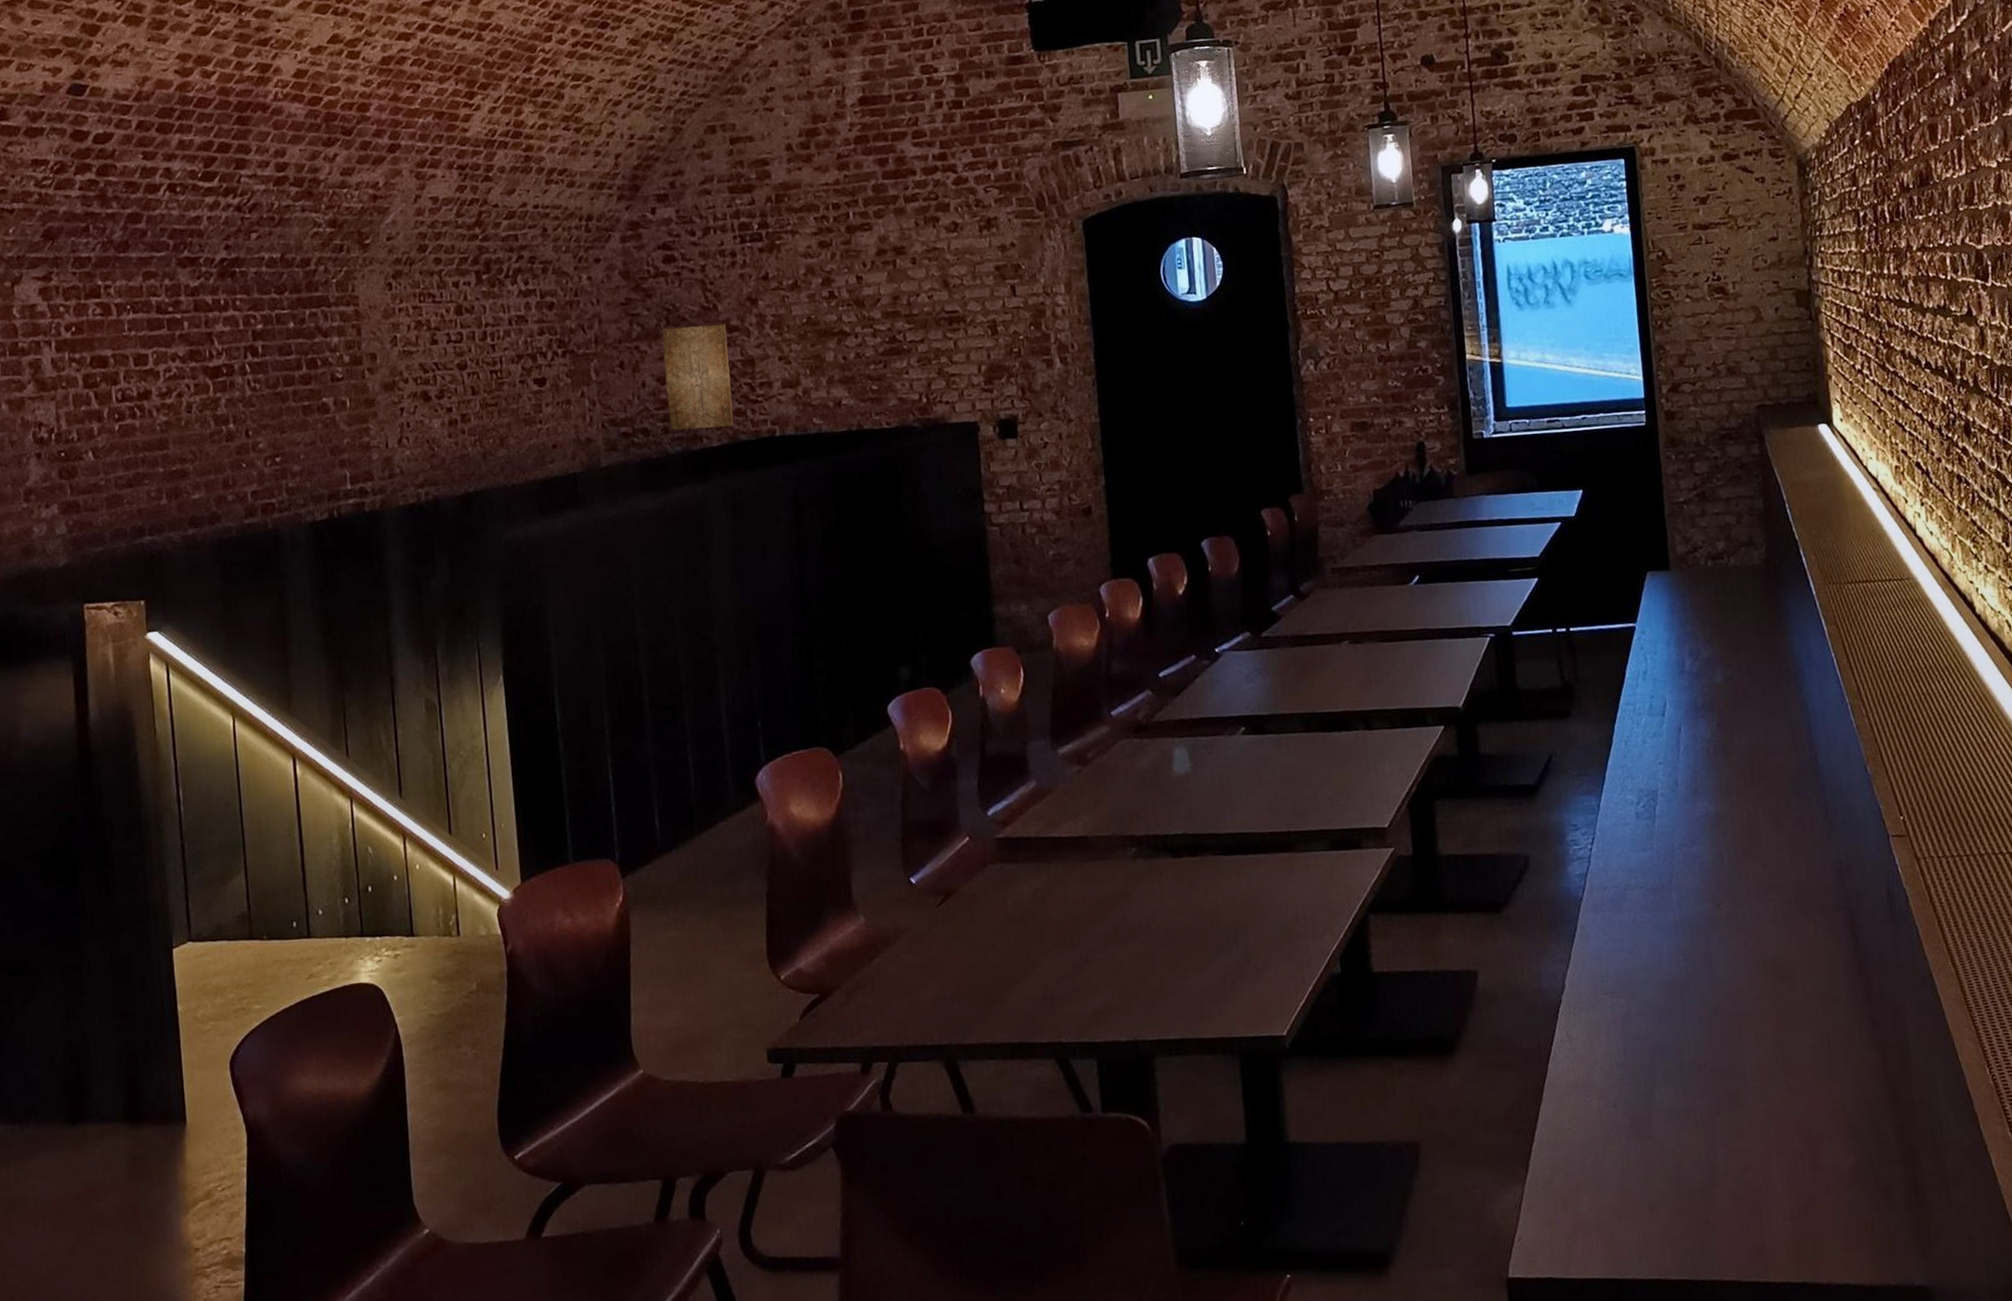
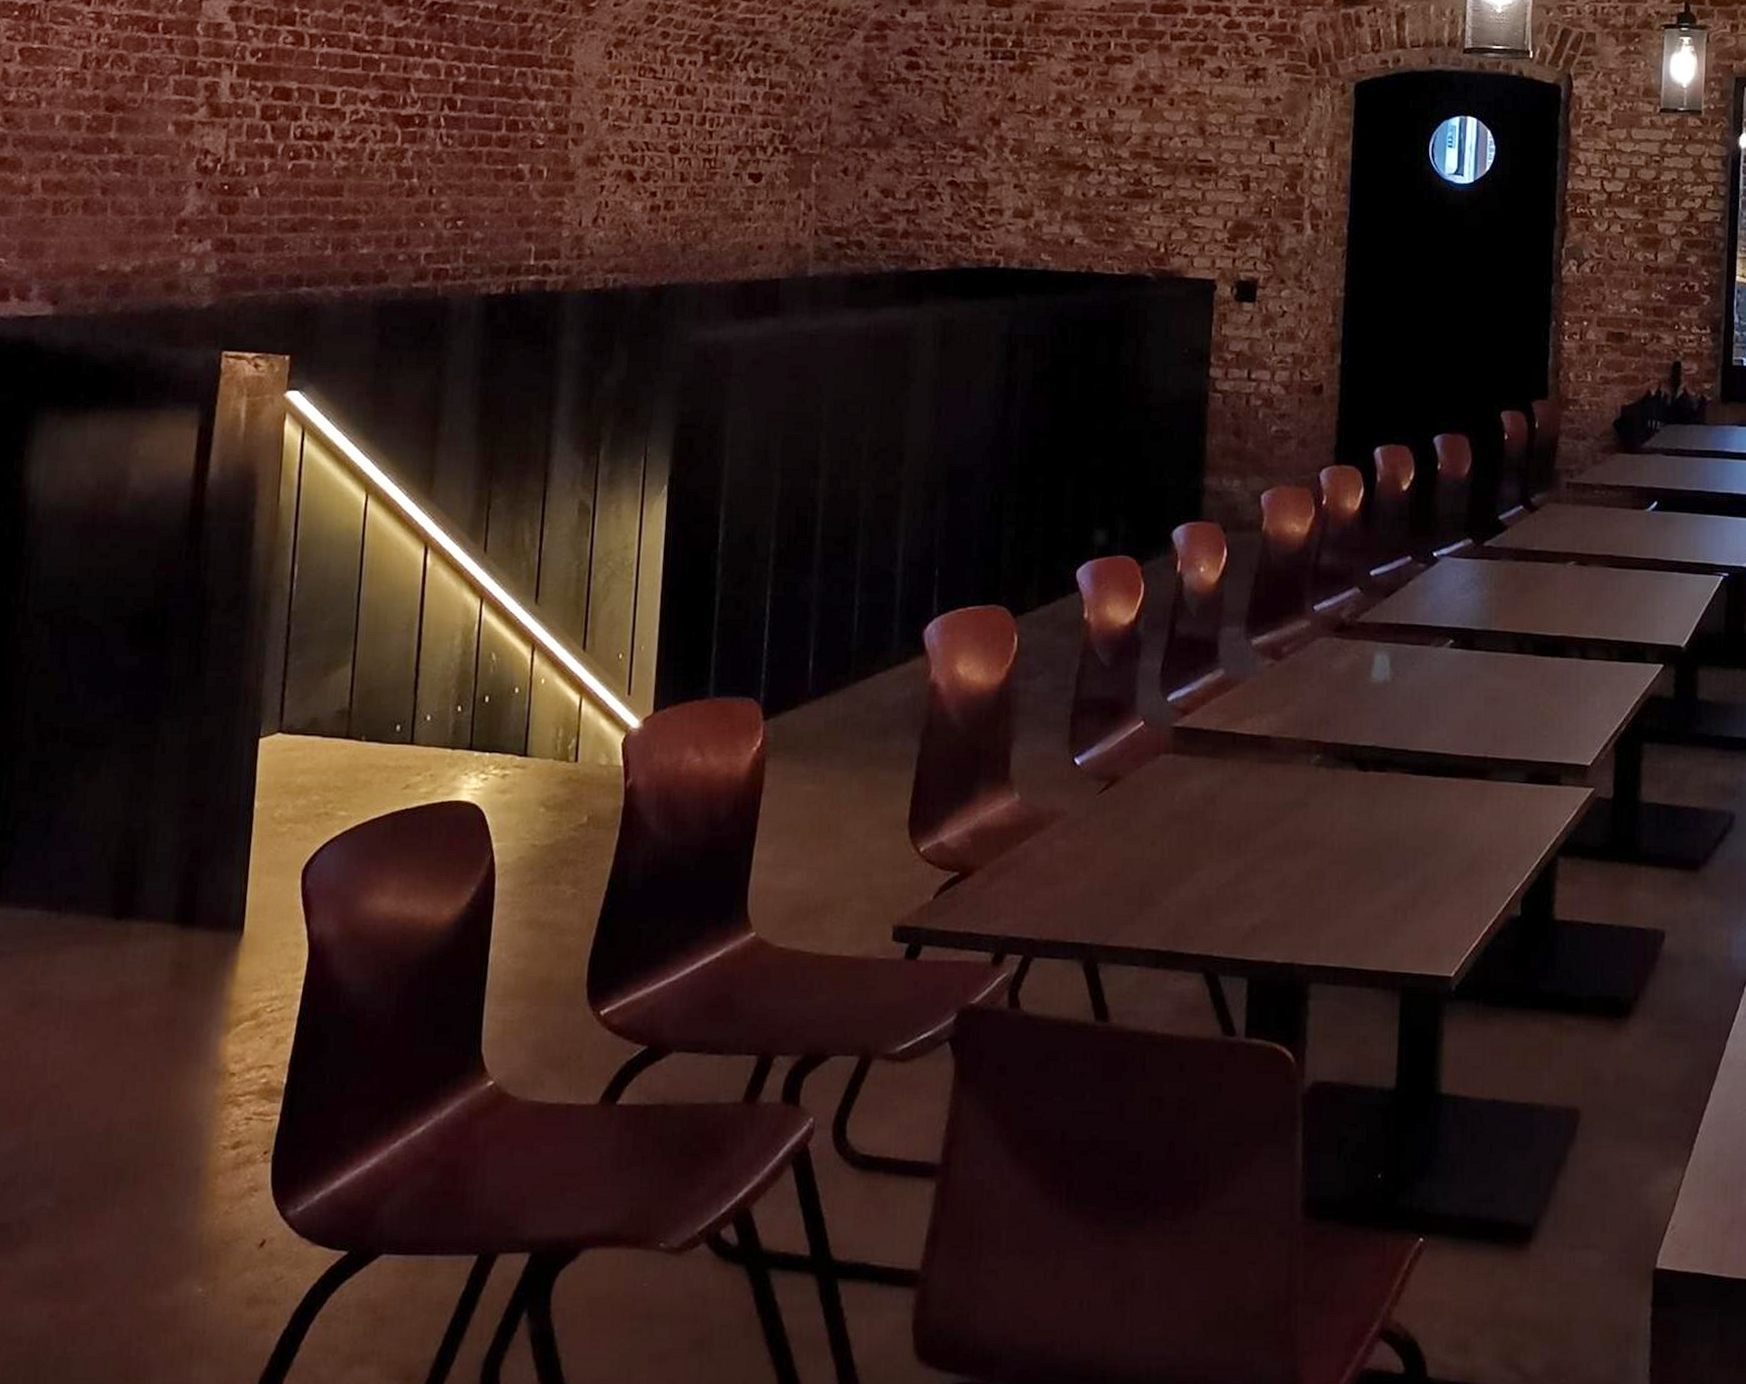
wall art: present [662,323,734,431] -> none [886,138,962,251]

